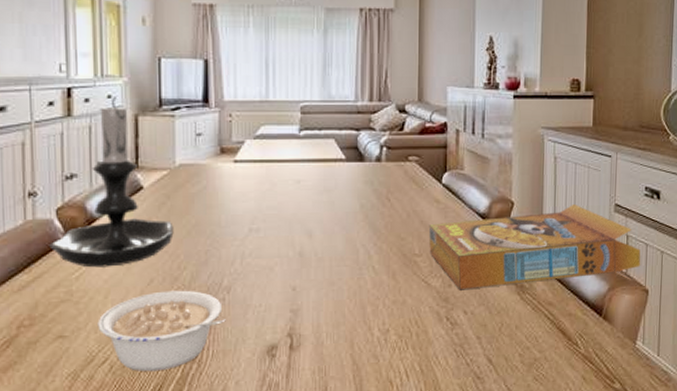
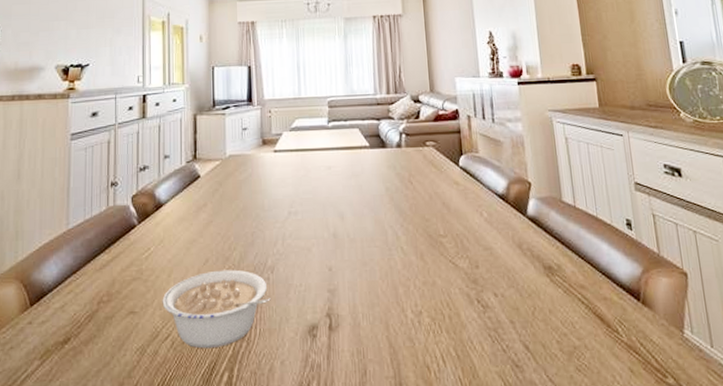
candle holder: present [49,95,174,268] -> none [125,99,225,249]
cereal box: present [428,205,641,290] -> none [450,184,674,272]

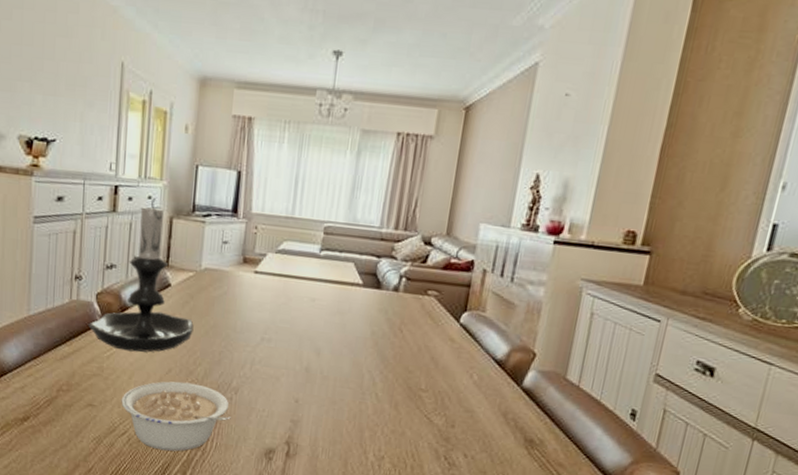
candle holder: none [125,99,225,249] -> present [88,197,194,353]

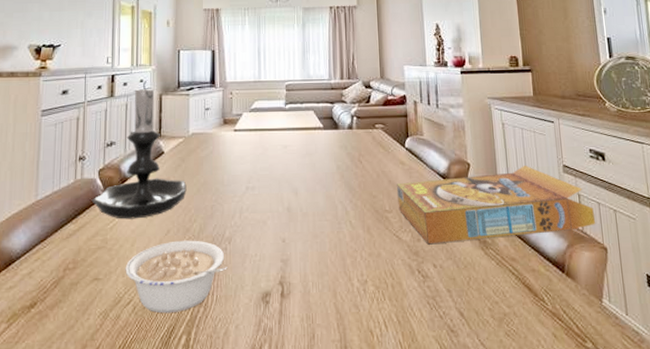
cereal box: none [436,362,678,460] -> present [396,166,596,245]

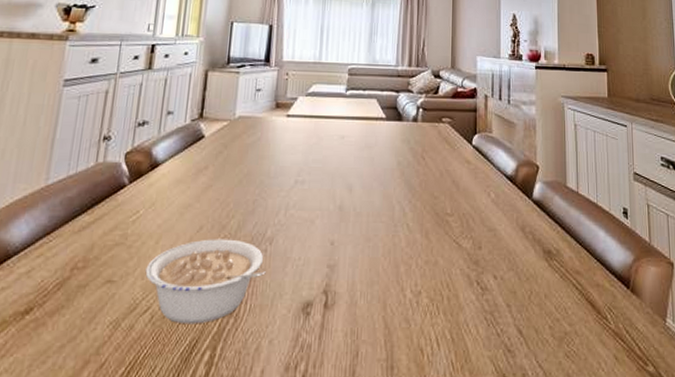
candle holder: present [92,80,187,220] -> none [114,53,227,212]
cereal box: present [396,166,596,245] -> none [459,171,664,253]

